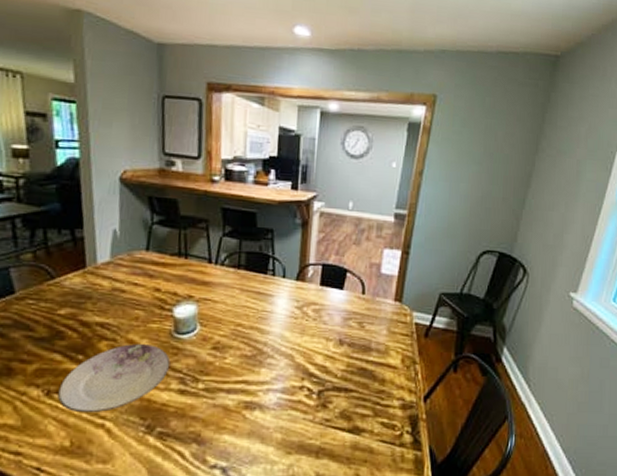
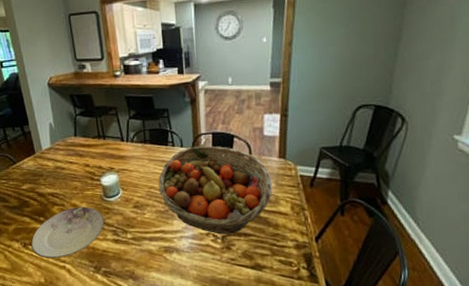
fruit basket: none [247,278,384,389] -> present [158,146,272,234]

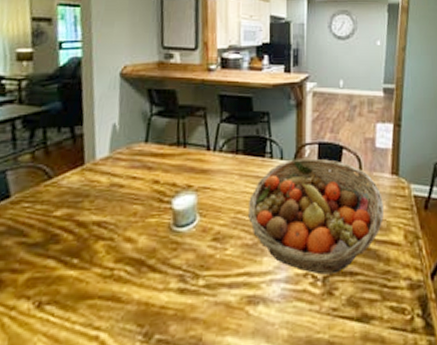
plate: present [31,207,105,259] -> none [49,241,170,325]

